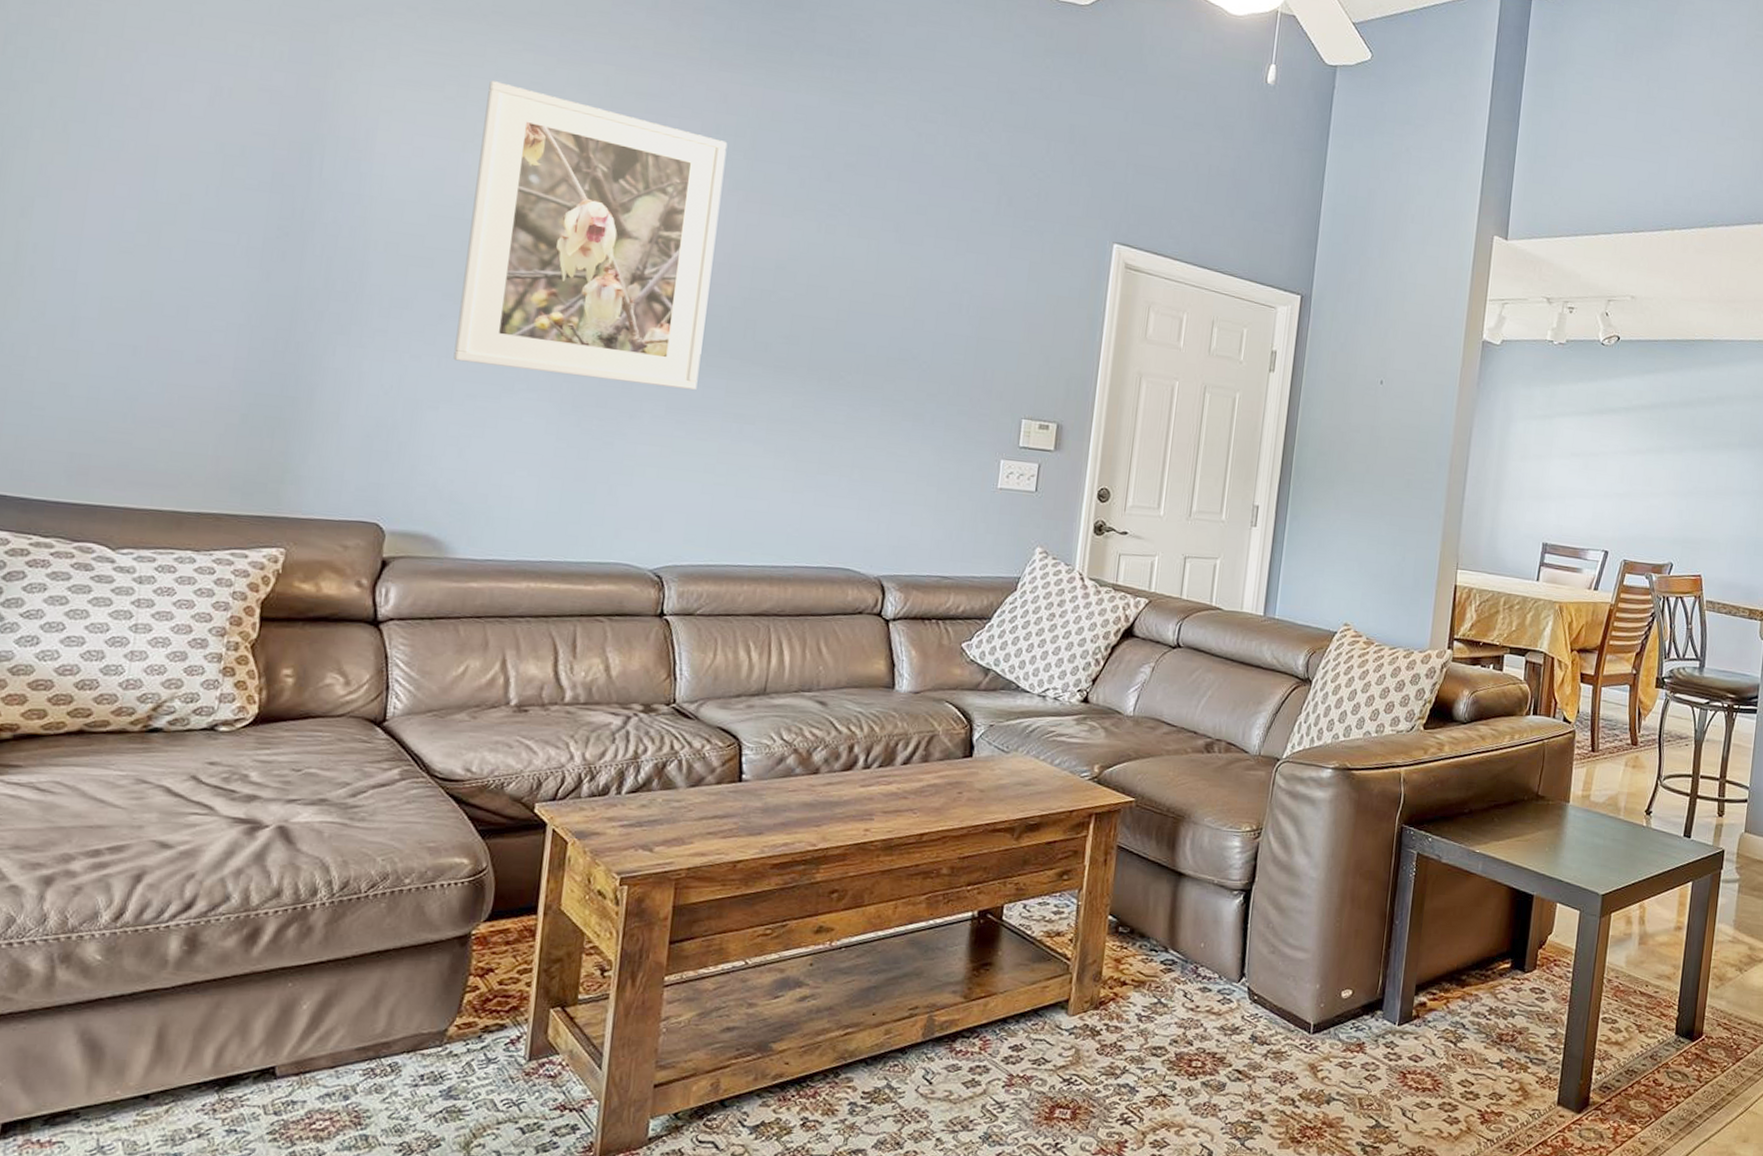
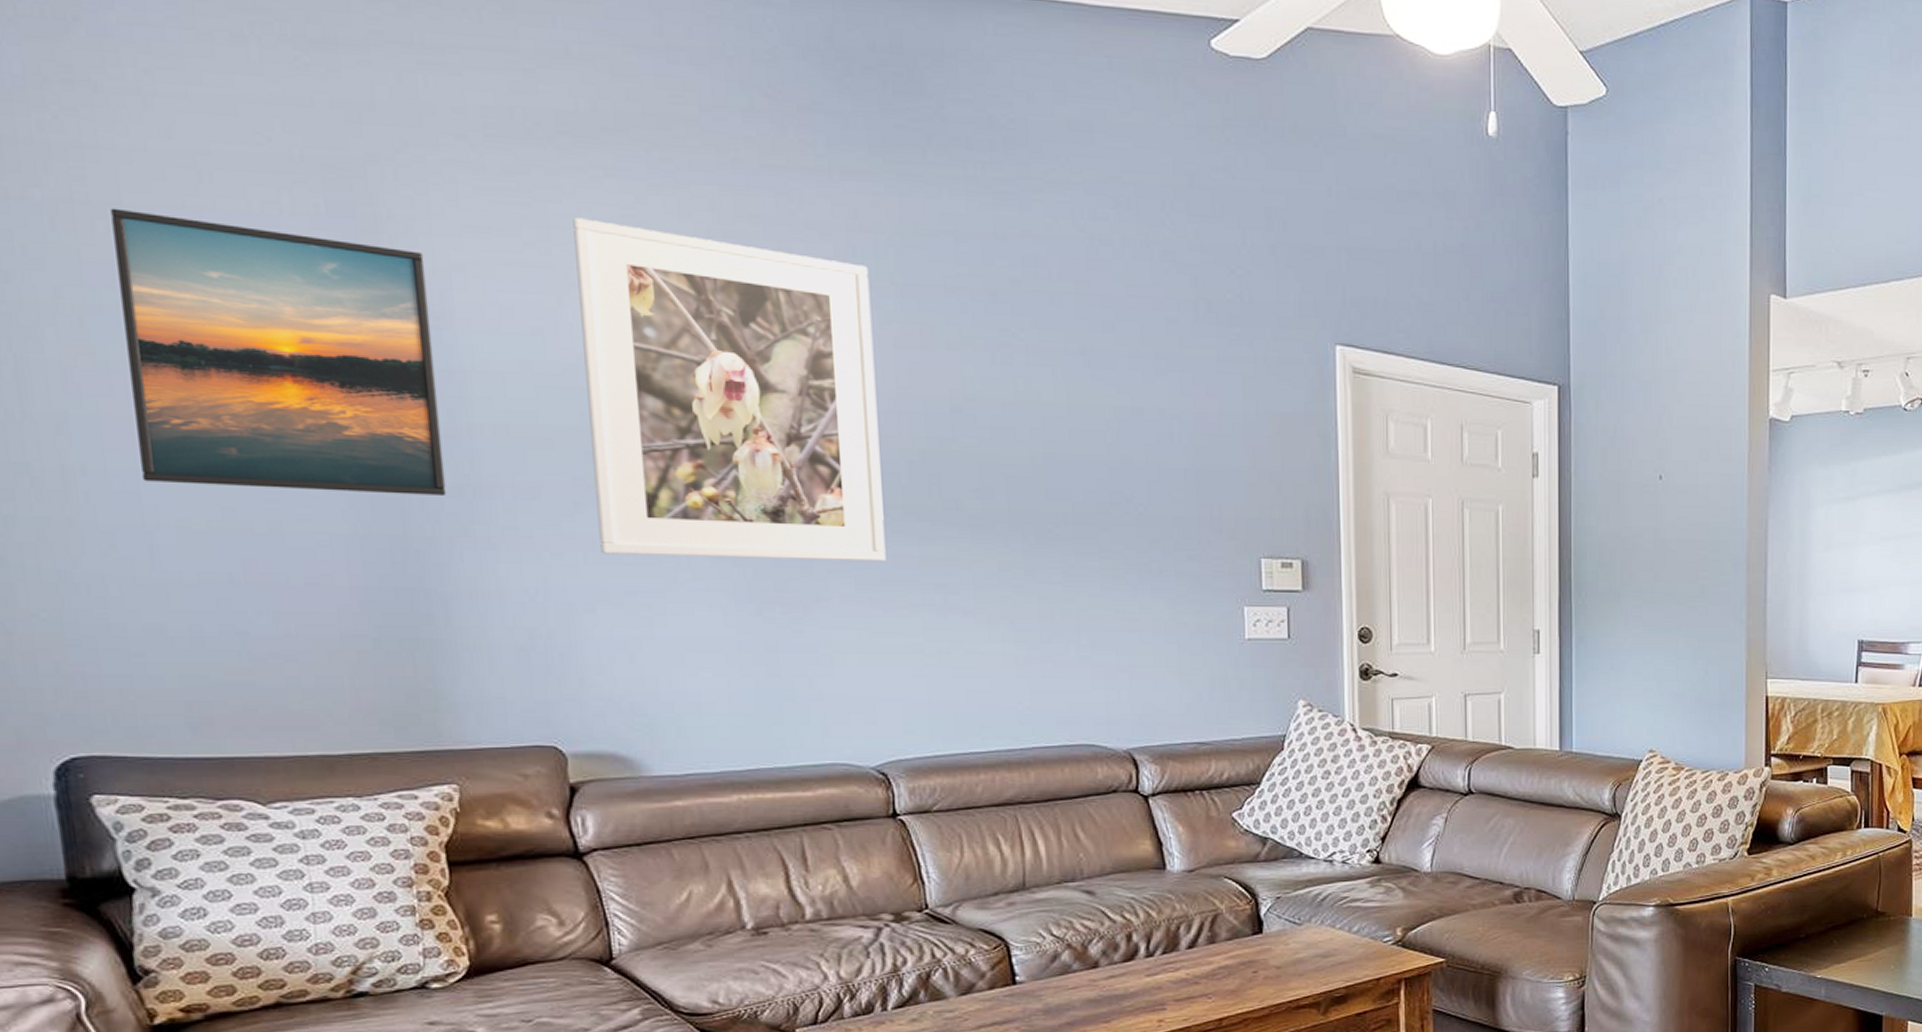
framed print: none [82,38,360,298] -> present [110,208,447,495]

